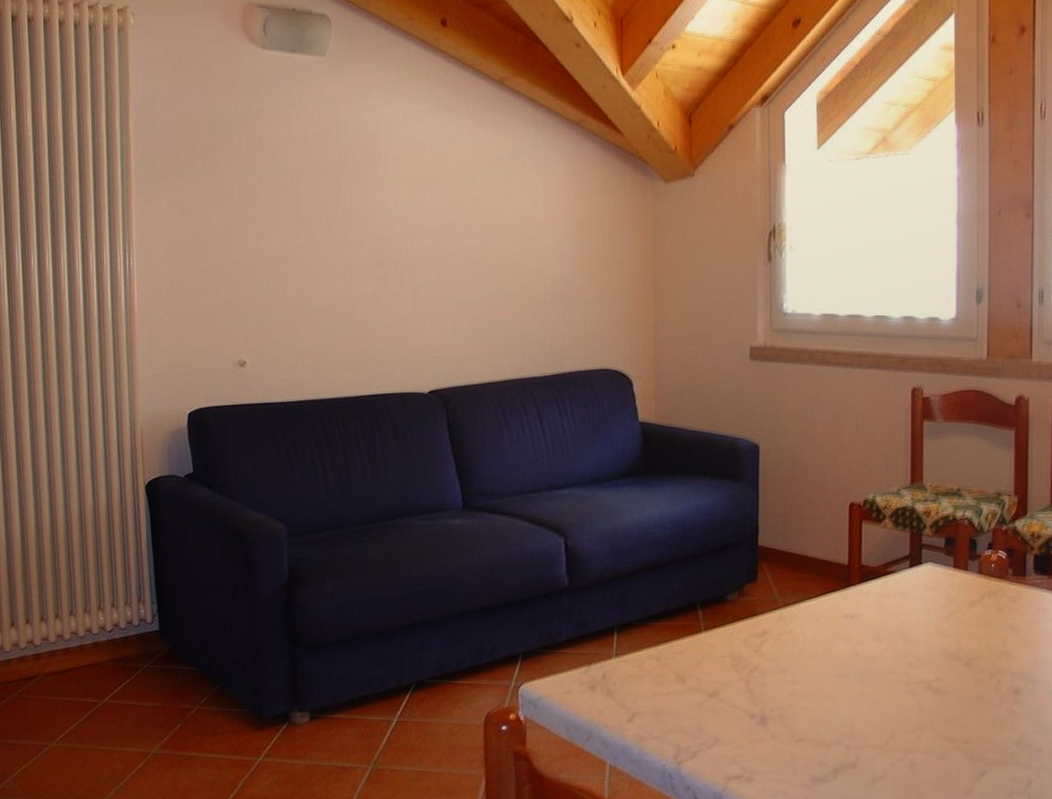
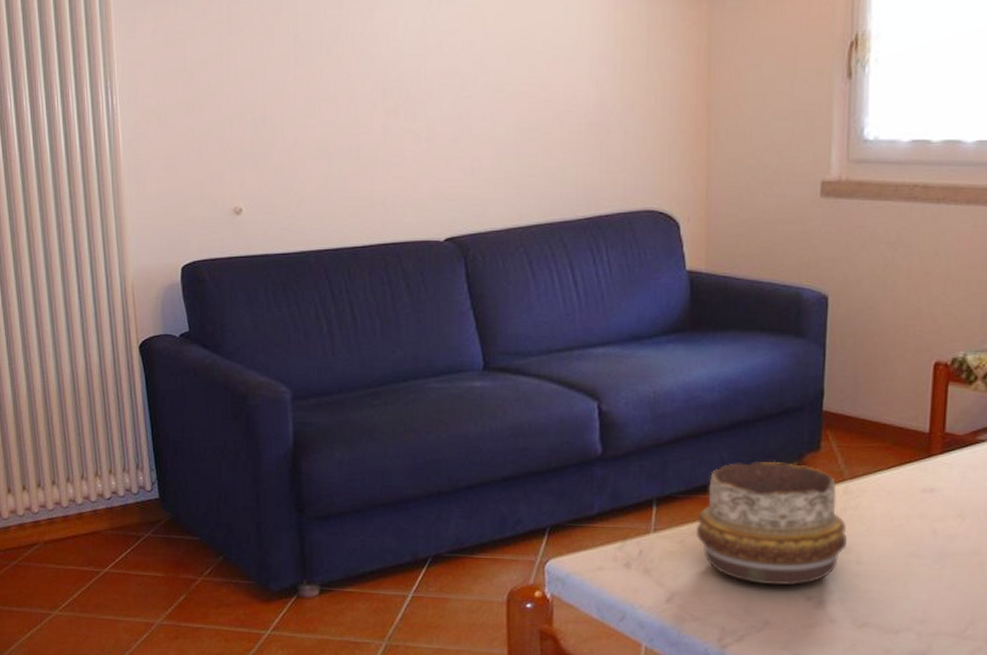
decorative bowl: none [653,591,783,705] -> present [697,461,847,586]

